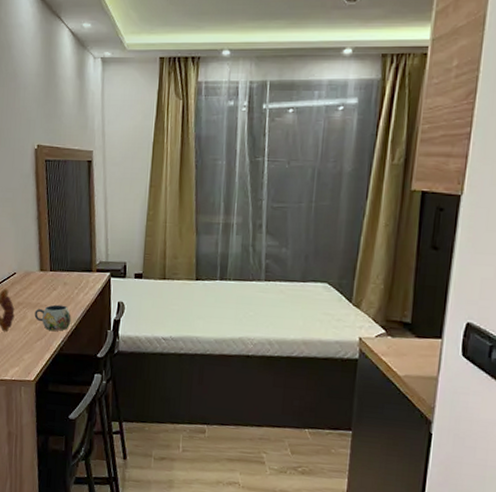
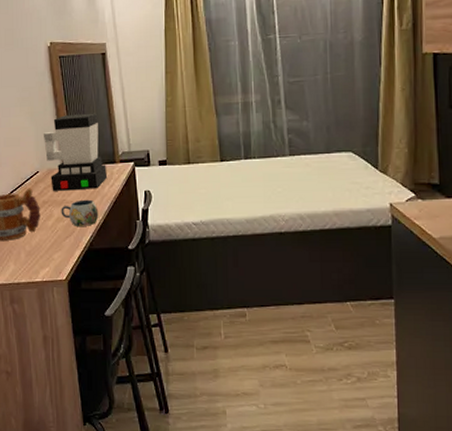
coffee maker: none [23,219,83,296] -> present [43,113,108,191]

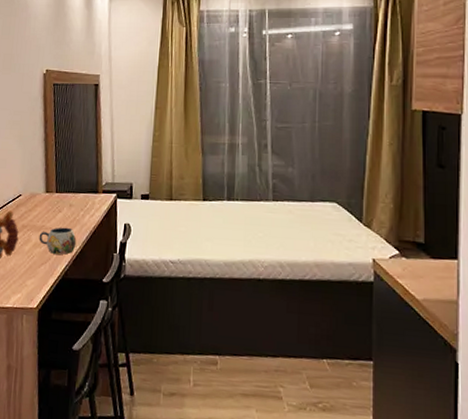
coffee maker: present [43,113,108,191] -> none [29,141,89,218]

